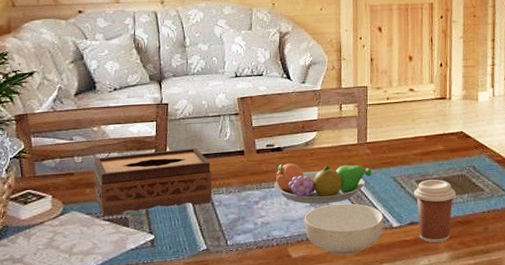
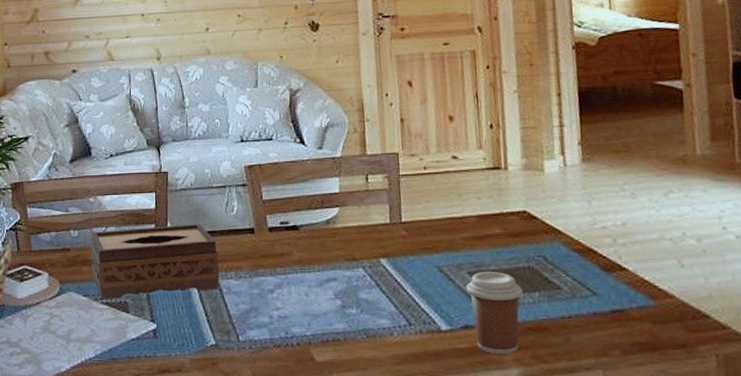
fruit bowl: present [273,163,372,204] -> none [290,245,410,297]
cereal bowl: present [304,203,384,255] -> none [328,297,430,363]

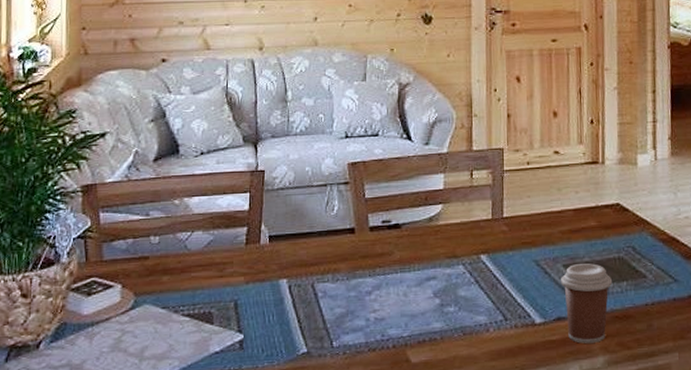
tissue box: present [91,223,220,300] -> none [173,224,316,312]

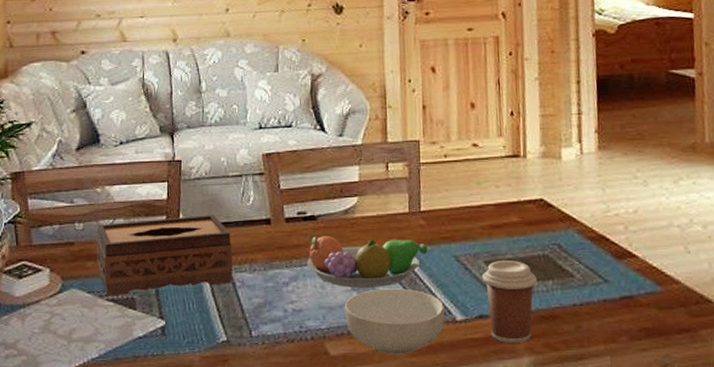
tissue box: none [173,224,316,312] -> present [97,214,233,297]
fruit bowl: none [389,244,509,295] -> present [306,236,428,289]
cereal bowl: none [426,294,524,360] -> present [344,288,445,355]

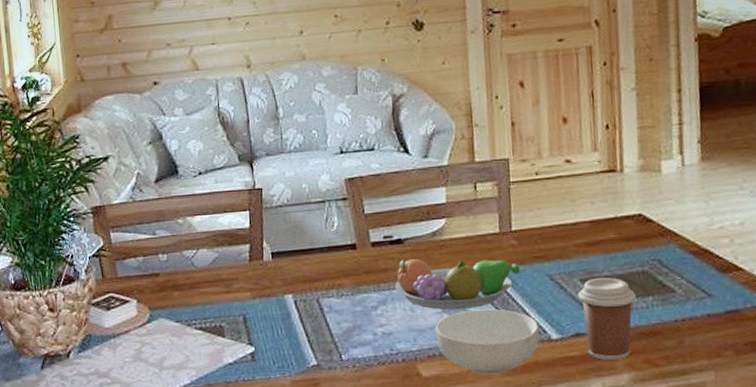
tissue box: present [97,214,233,297] -> none [181,241,321,325]

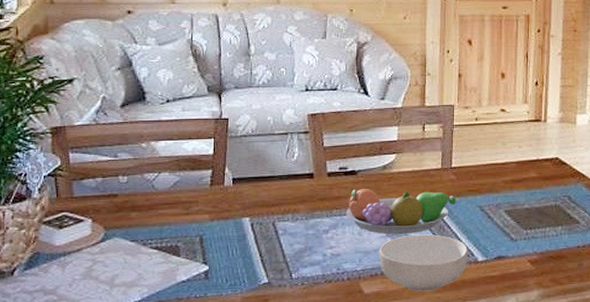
coffee cup: present [578,278,637,360] -> none [502,210,549,279]

